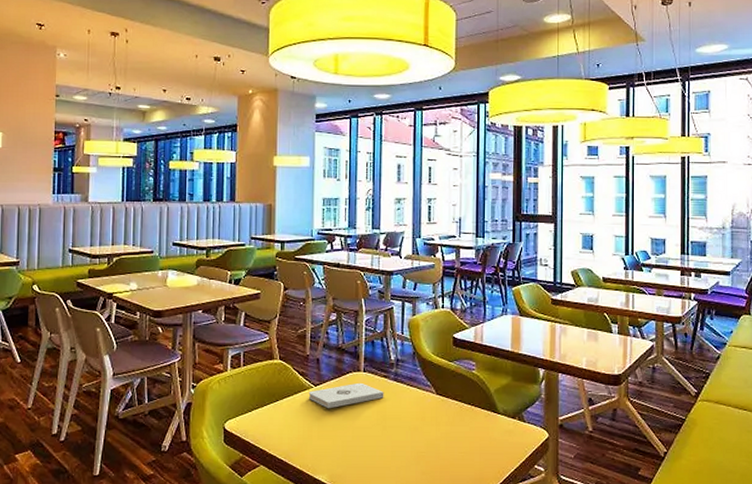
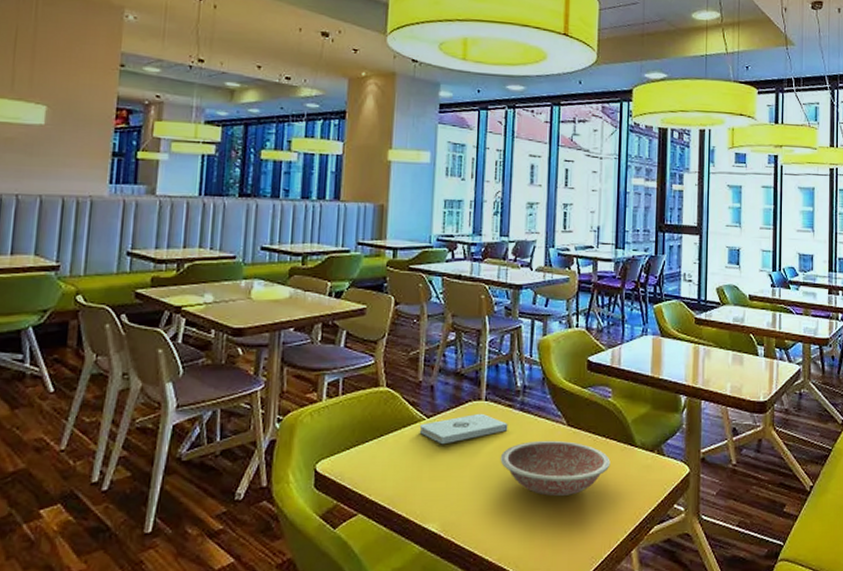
bowl: none [378,406,476,455] -> present [500,440,611,496]

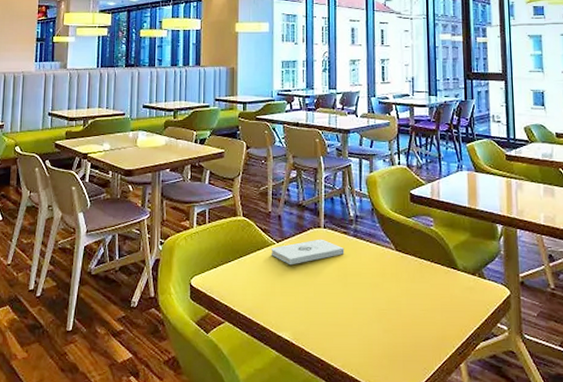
bowl: present [500,440,611,496] -> none [339,263,436,312]

